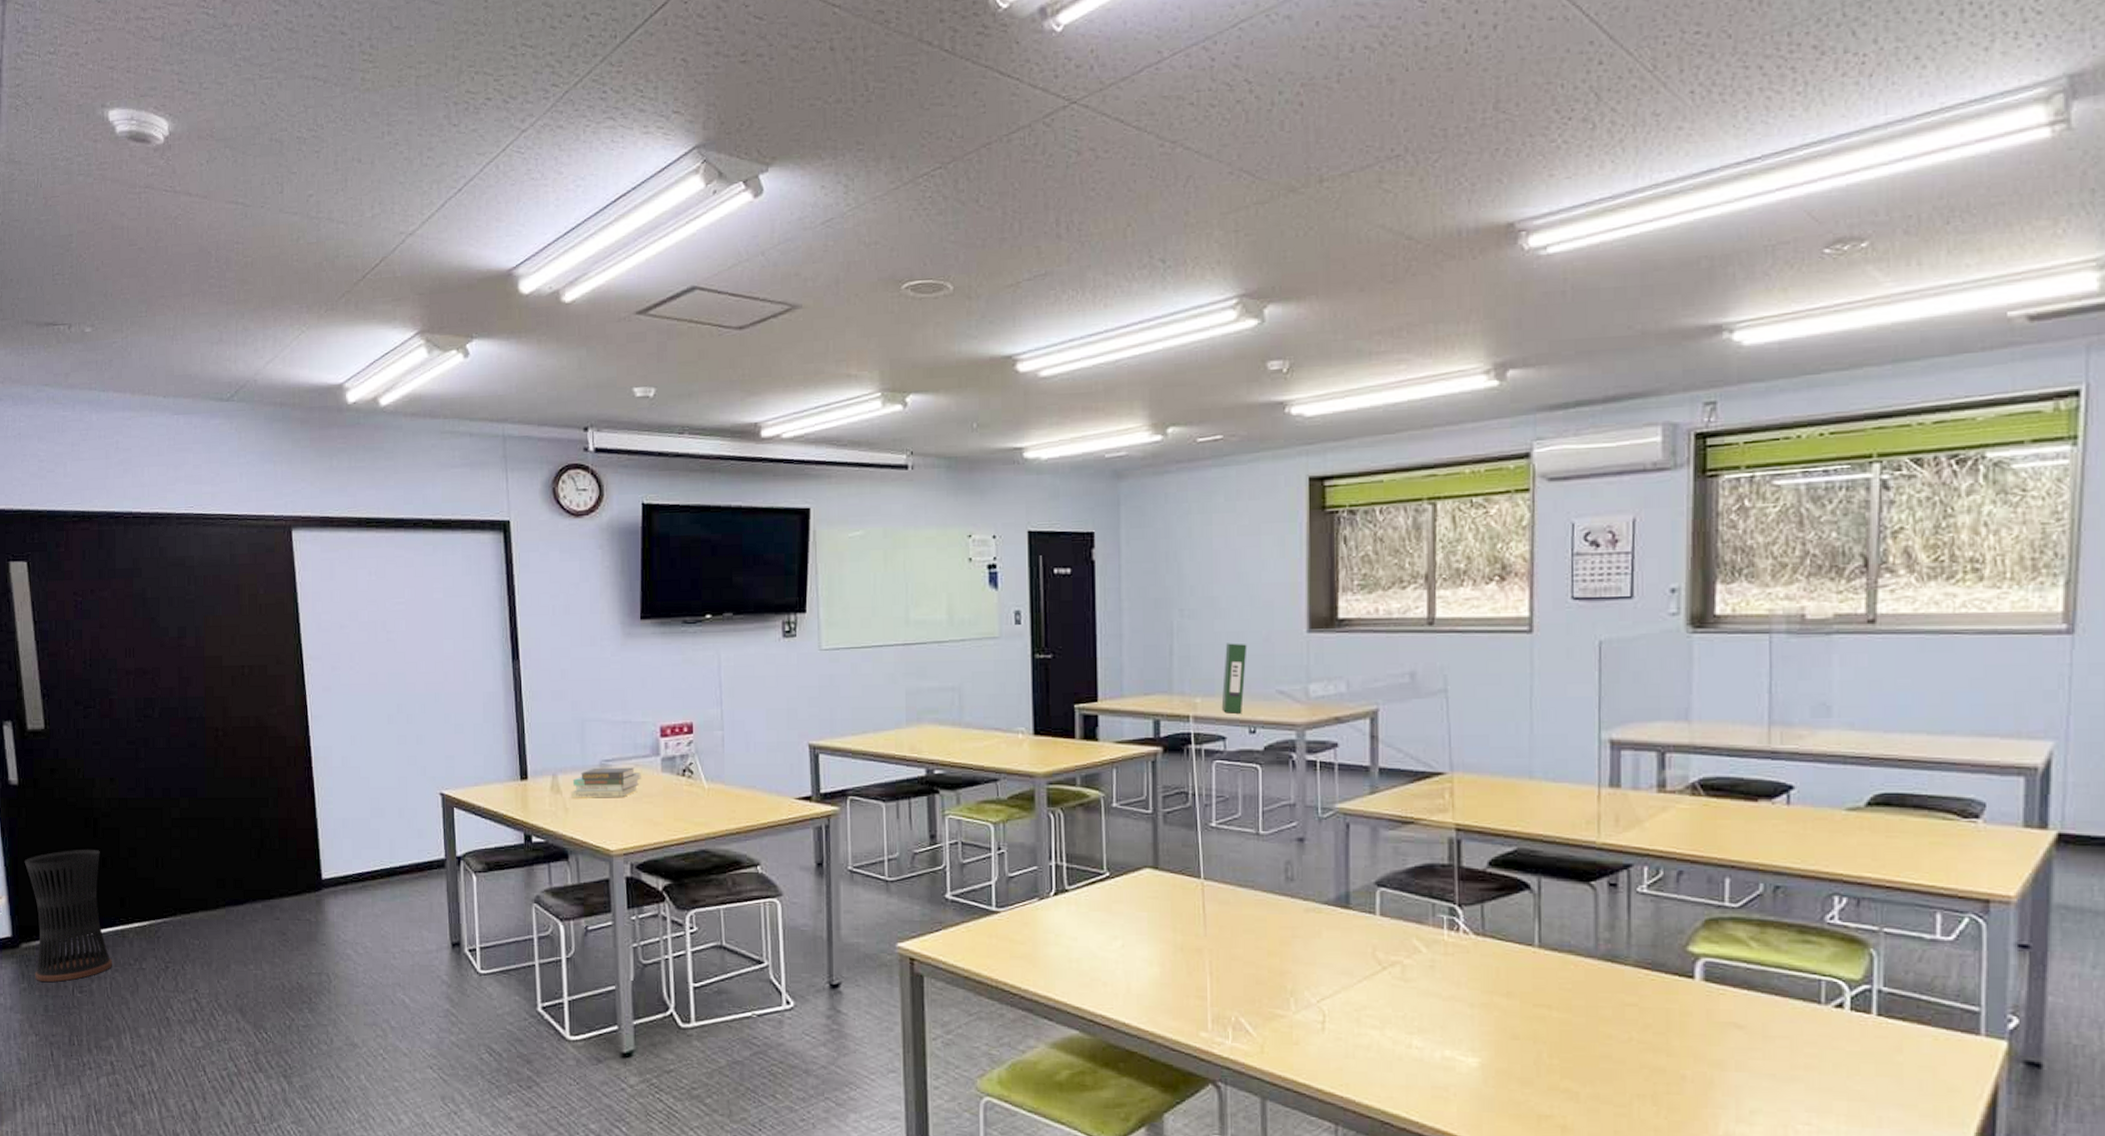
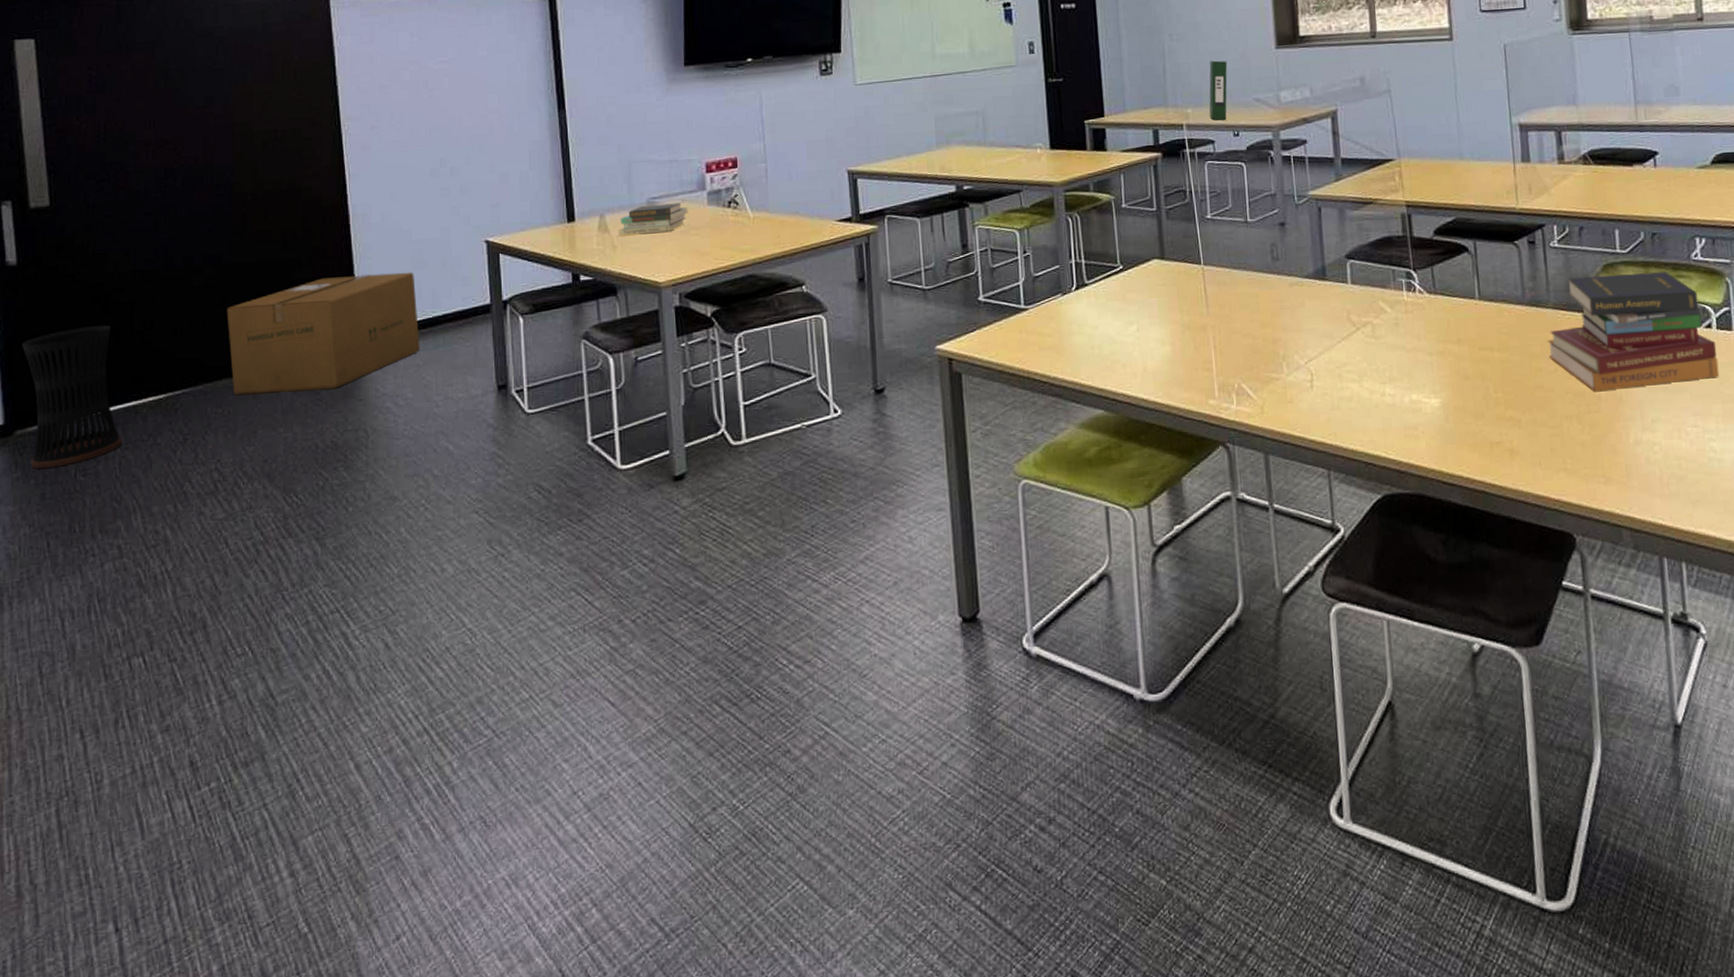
box: none [201,819,378,931] -> present [226,272,420,396]
books: none [1622,931,1848,1071] -> present [1548,272,1720,392]

